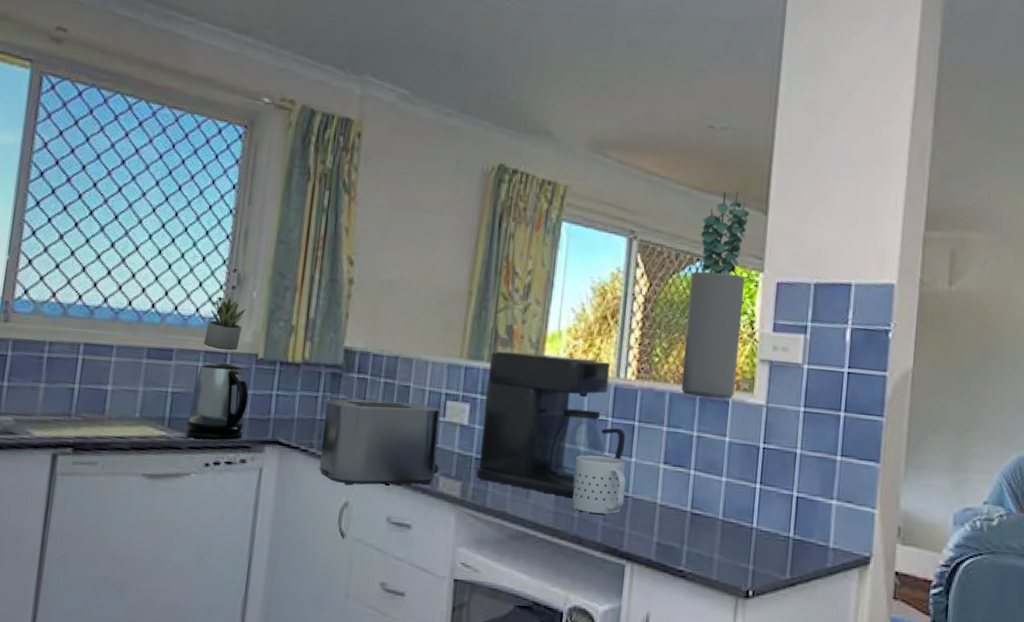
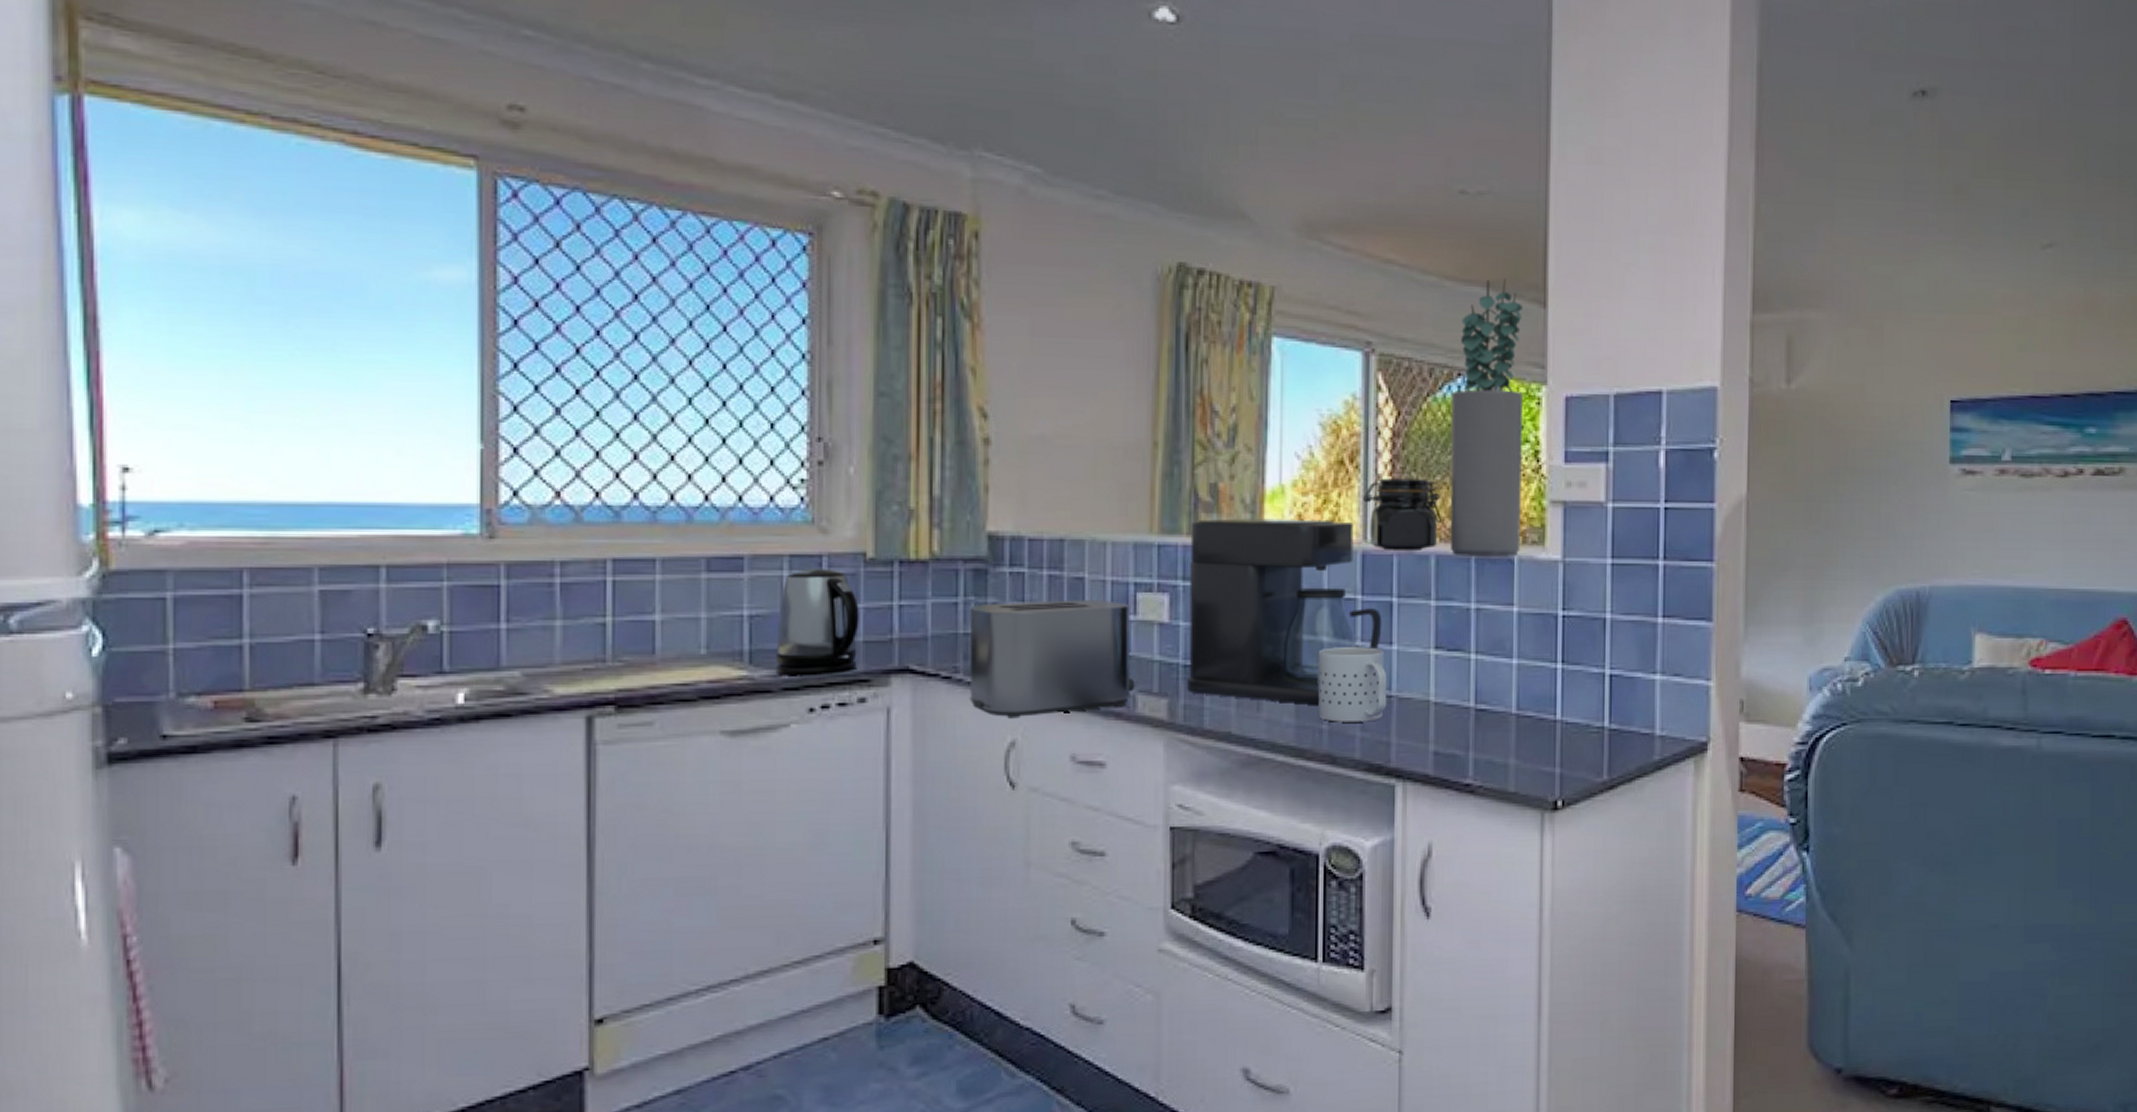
succulent plant: present [204,296,246,350] -> none [787,476,842,550]
jar: none [619,332,677,389] -> present [1363,478,1443,552]

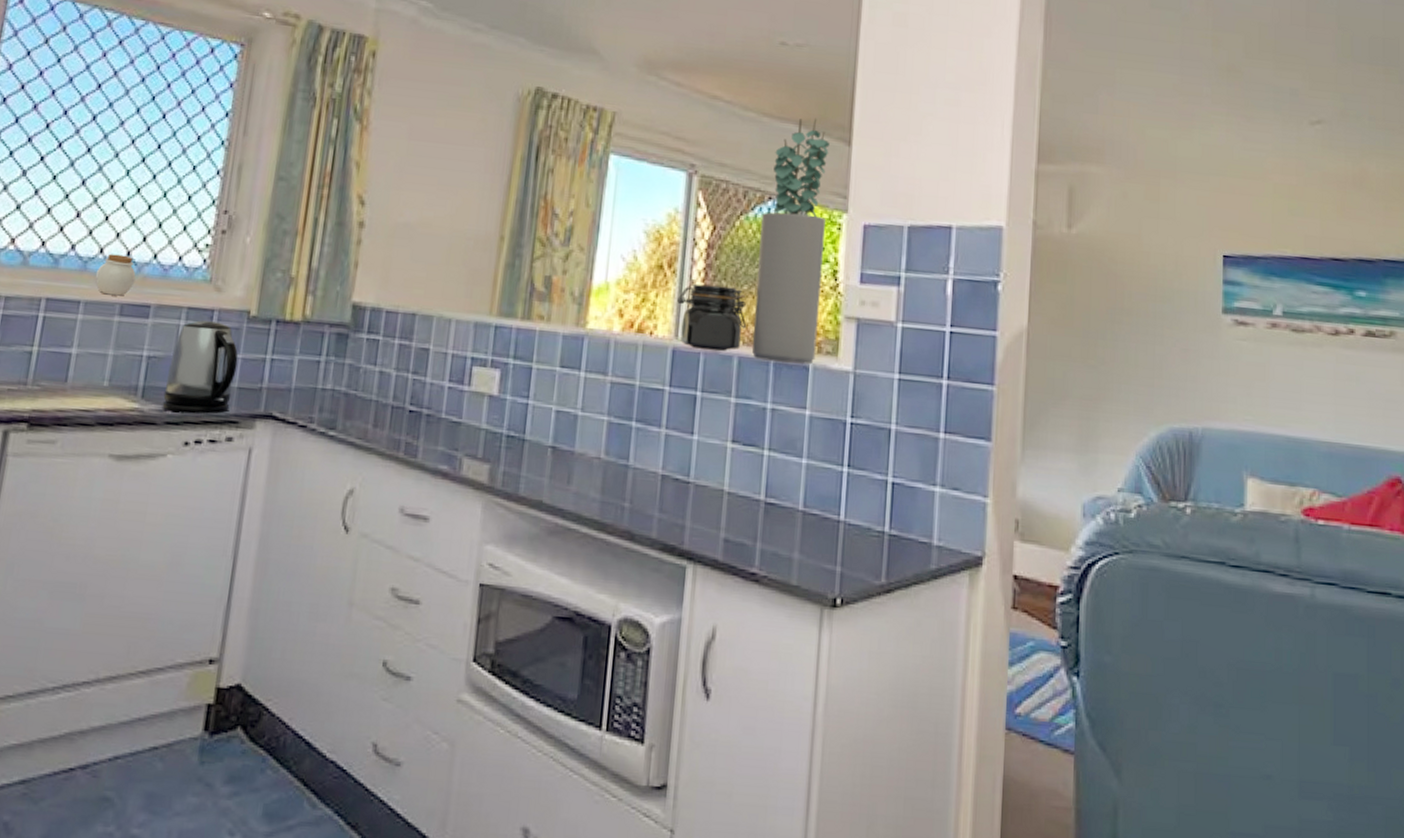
jar: none [669,500,720,549] -> present [95,254,136,296]
toaster: present [968,600,1135,719] -> none [318,364,466,469]
coffee maker: present [1187,518,1382,706] -> none [507,306,686,485]
mug: present [1317,647,1388,722] -> none [622,431,687,505]

